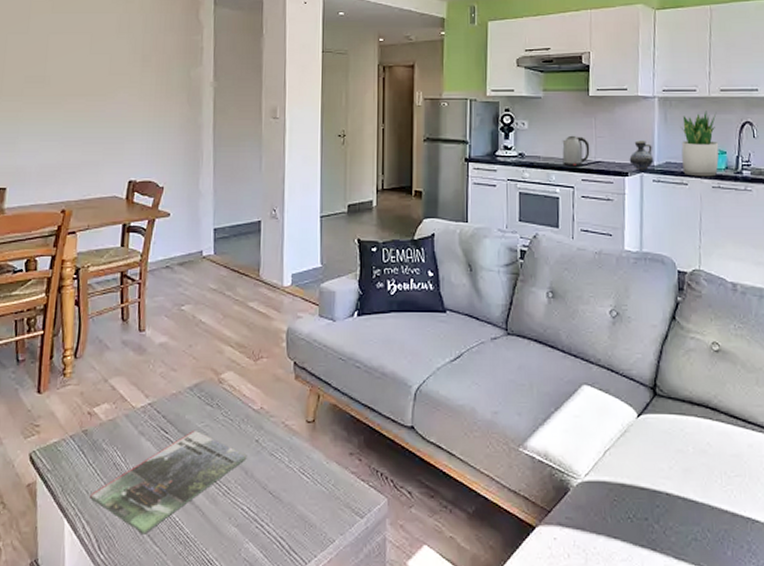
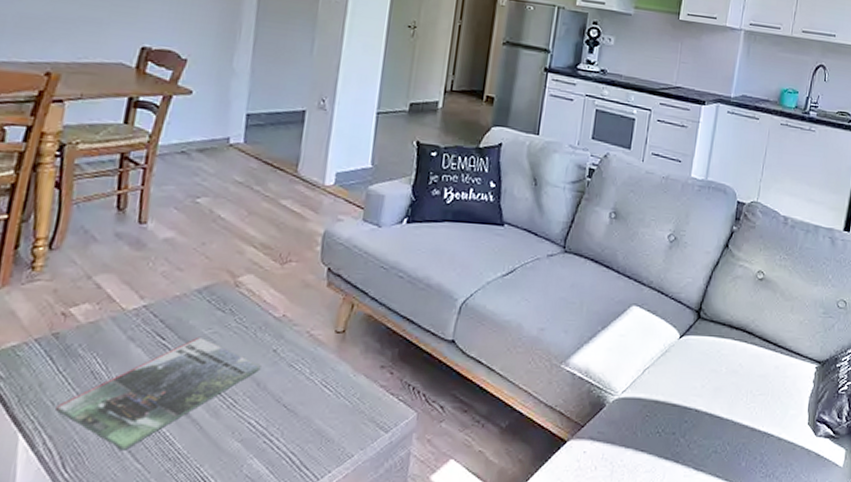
kettle: present [562,135,590,167] -> none [643,57,673,90]
ceramic jug: present [629,141,654,170] -> none [708,70,732,101]
planter: present [680,110,719,177] -> none [756,49,796,114]

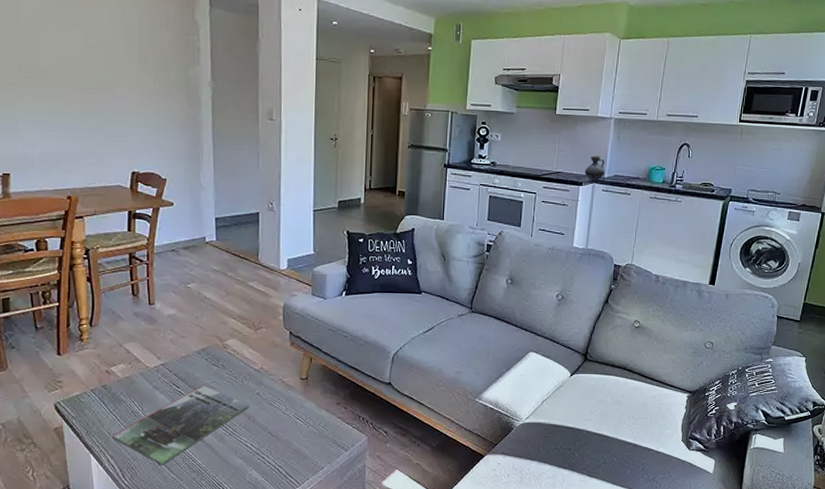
ceramic jug: none [708,70,732,101] -> present [584,155,605,181]

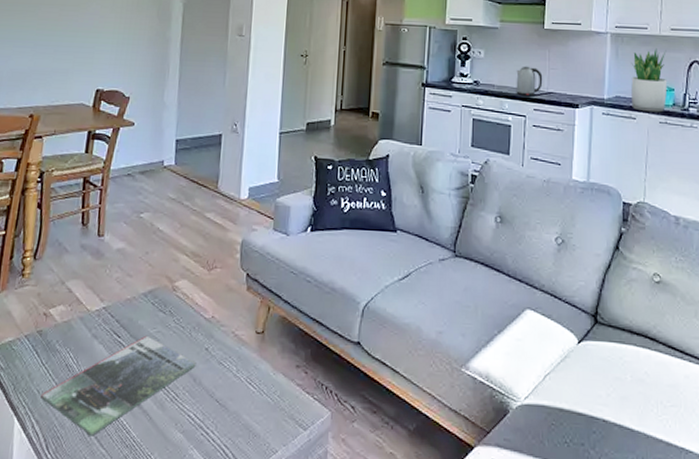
kettle: none [528,148,553,176] -> present [516,66,543,97]
ceramic jug: present [584,155,605,181] -> none [580,74,605,103]
planter: none [628,132,662,189] -> present [631,48,668,112]

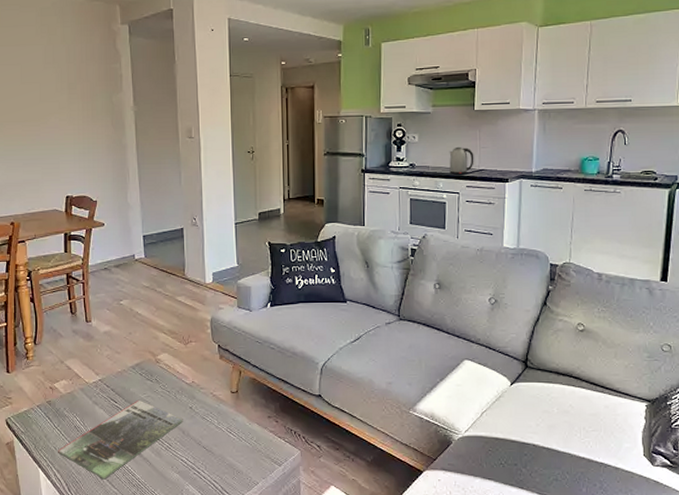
planter: present [631,48,668,112] -> none [558,121,593,181]

